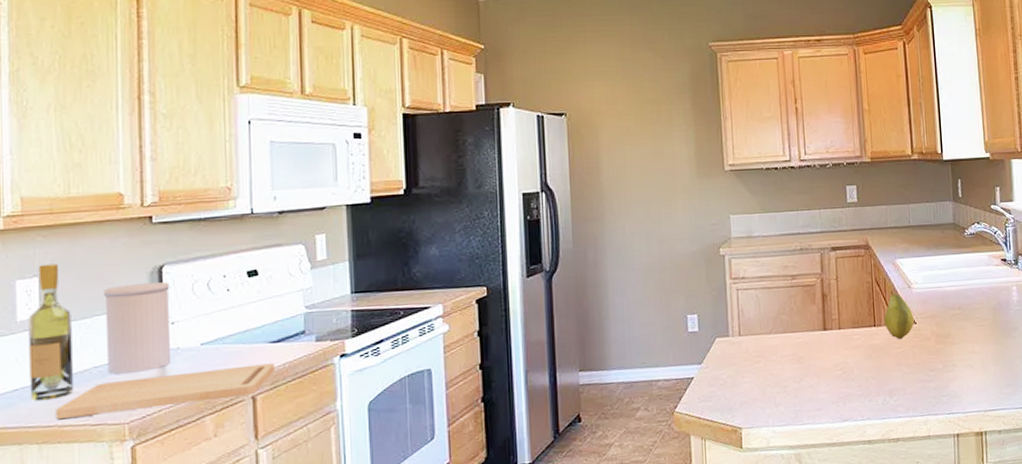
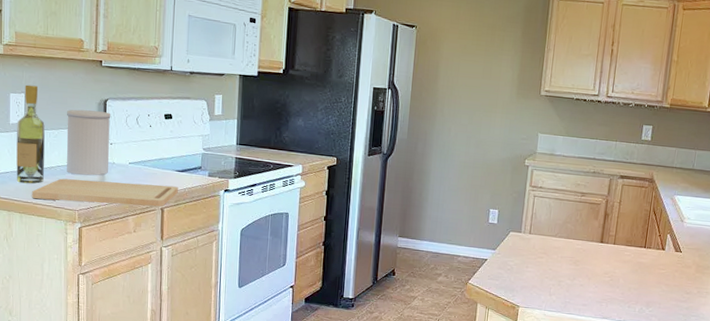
fruit: present [884,291,914,340] -> none [653,221,681,263]

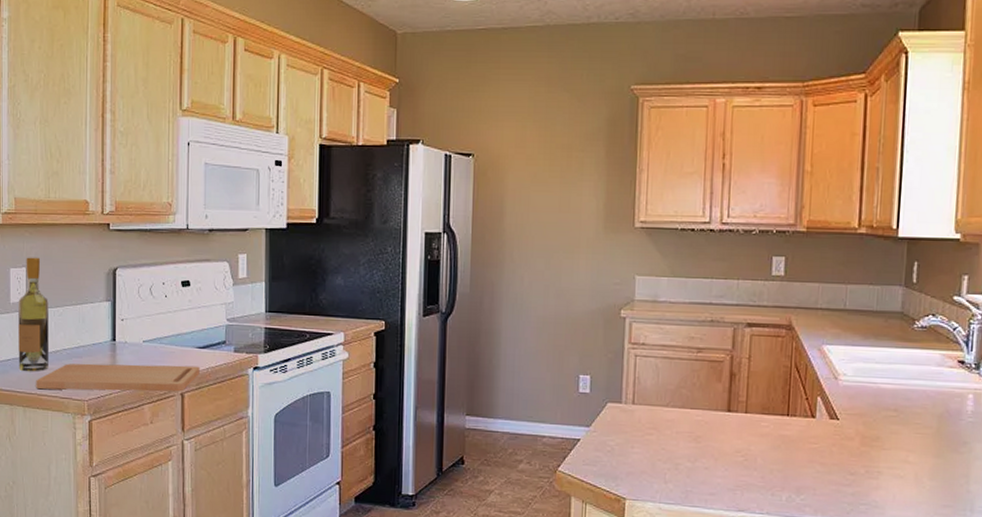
canister: present [66,109,111,176] -> none [72,282,121,359]

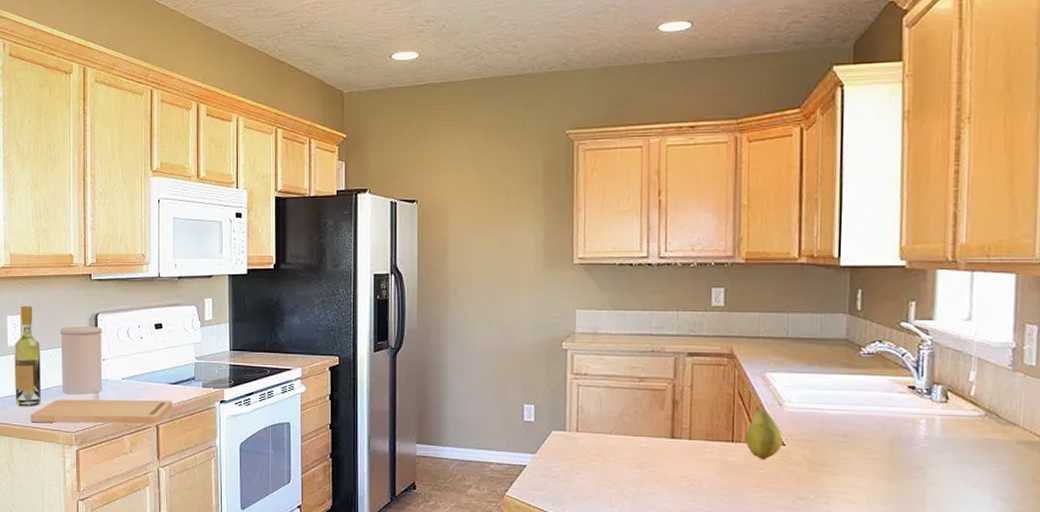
canister: none [72,282,121,359] -> present [60,326,102,395]
fruit: none [800,379,837,435] -> present [745,406,783,460]

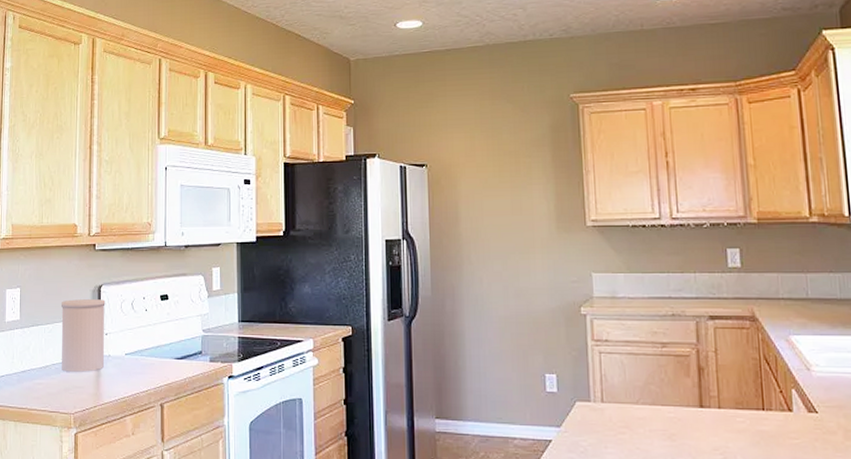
bottle: present [14,306,42,408] -> none [11,278,40,387]
cutting board: present [30,399,172,424] -> none [27,376,178,404]
fruit: present [745,406,783,460] -> none [775,371,815,429]

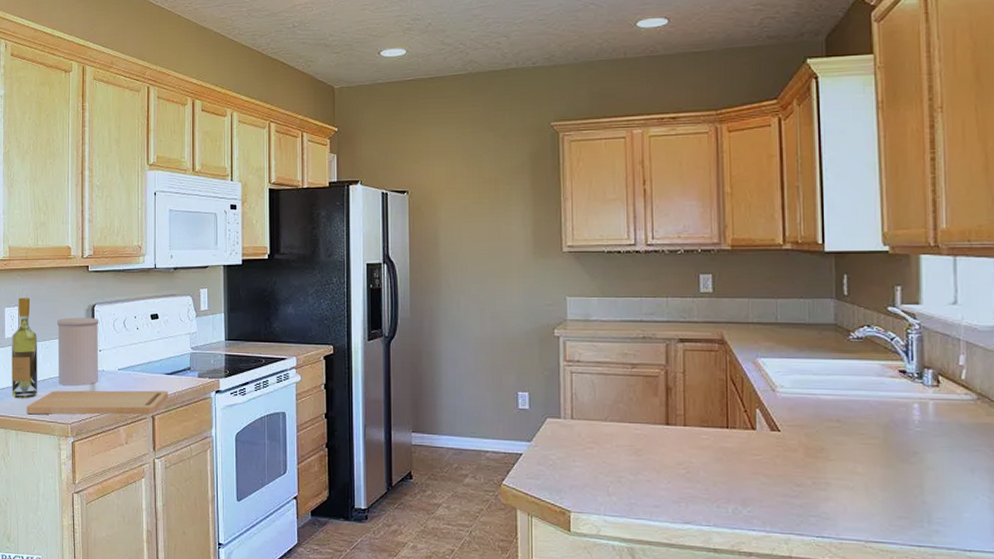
bottle: none [11,278,40,387] -> present [12,297,38,399]
cutting board: none [27,376,178,404] -> present [27,390,168,415]

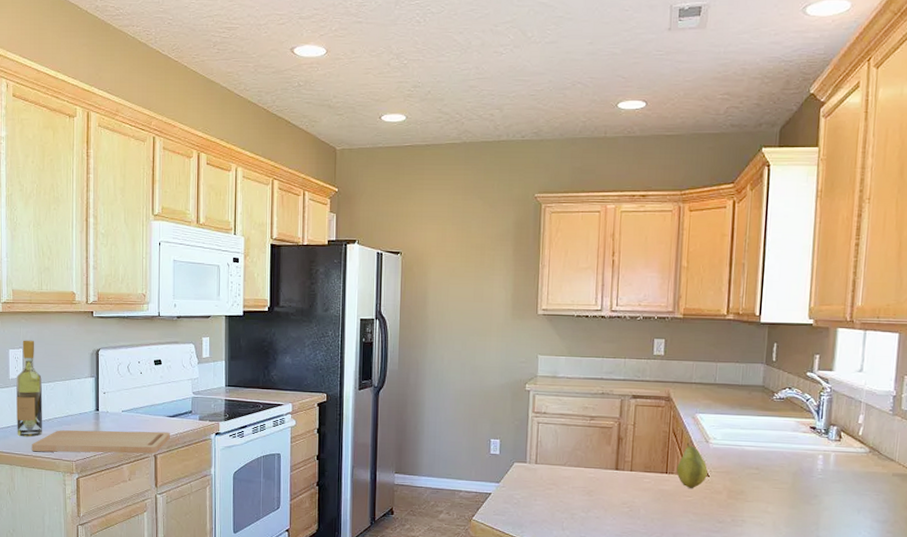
canister: present [57,318,99,386] -> none [62,361,103,426]
fruit: none [739,392,777,447] -> present [676,443,708,489]

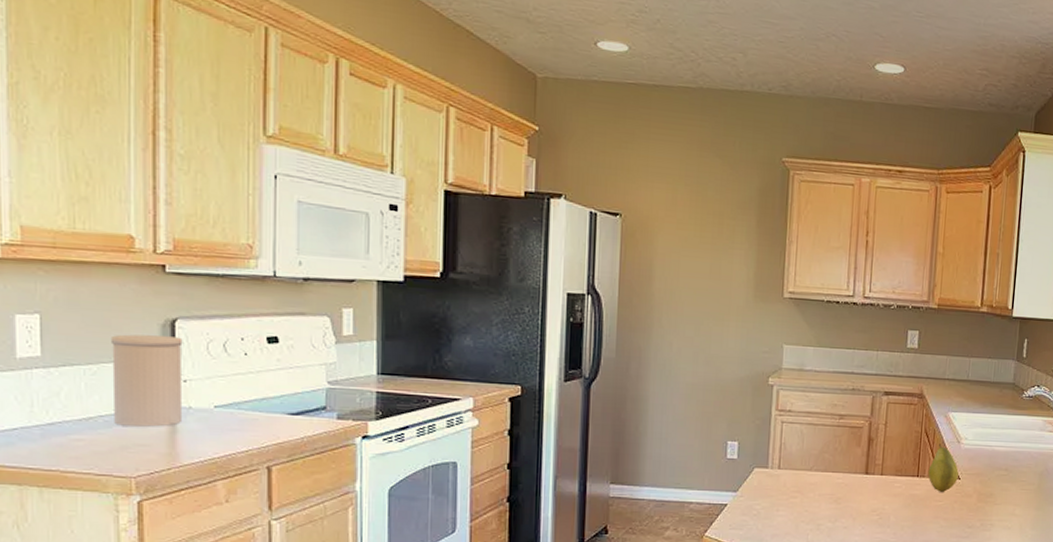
bottle: present [16,340,43,438] -> none [29,301,79,444]
cutting board: present [32,430,170,454] -> none [58,433,292,466]
canister: none [62,361,103,426] -> present [112,334,183,427]

